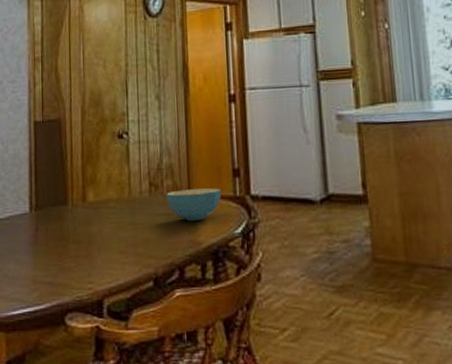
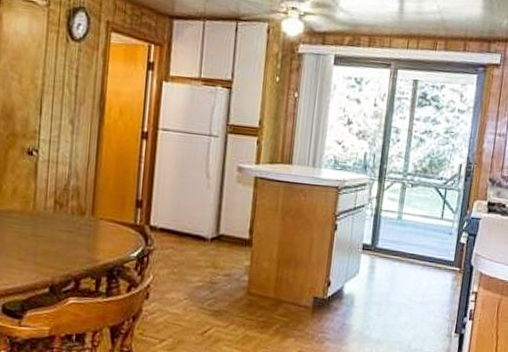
cereal bowl: present [166,188,222,222] -> none [70,211,124,241]

